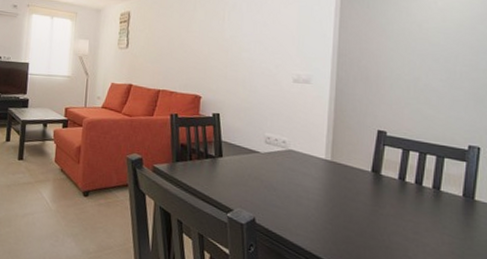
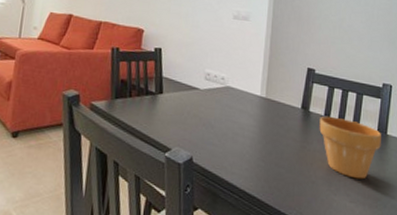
flower pot: none [393,179,467,246] -> present [319,116,381,180]

